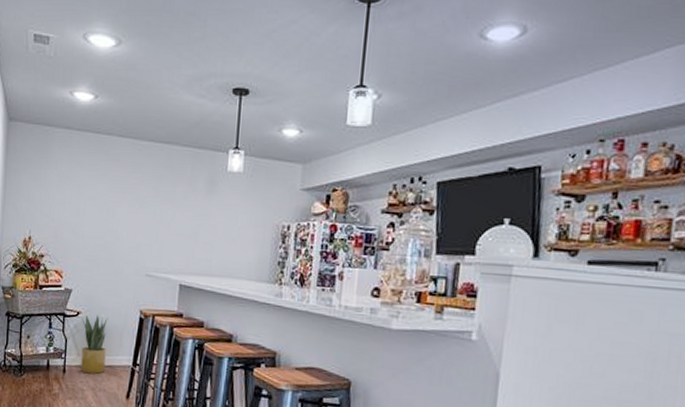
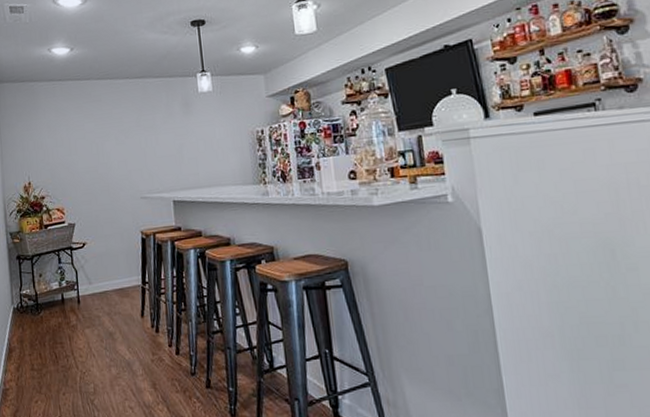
planter: present [80,315,108,374] -> none [87,243,117,300]

